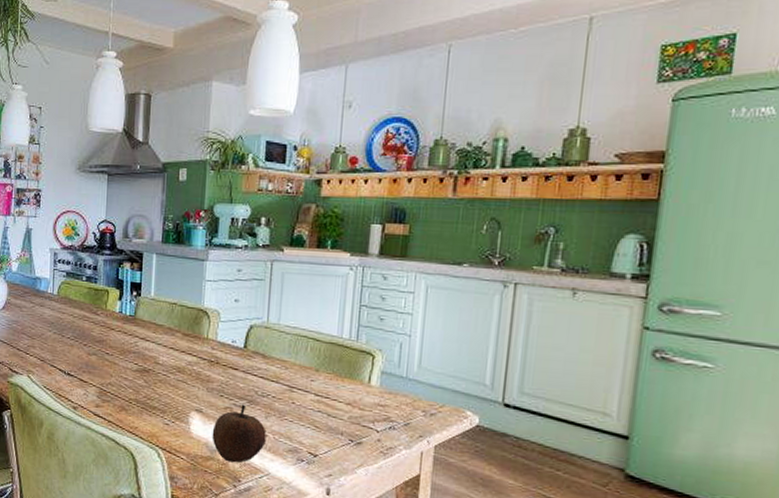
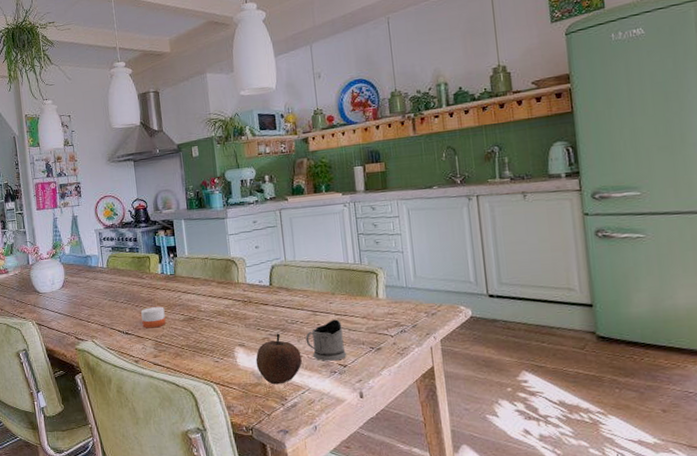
candle: none [88,349,116,374] -> present [141,306,166,329]
tea glass holder: none [275,400,321,448] -> present [305,319,346,361]

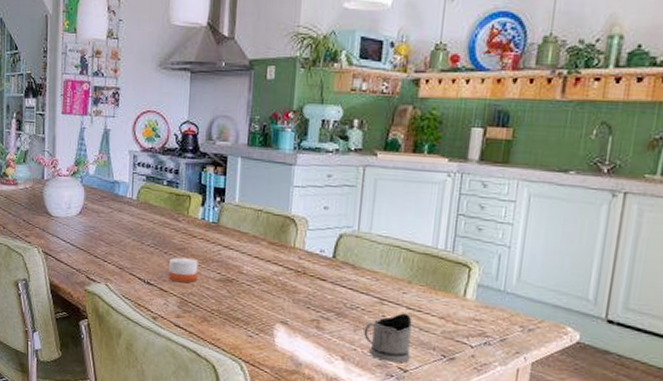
fruit: present [255,333,302,385] -> none [297,317,355,378]

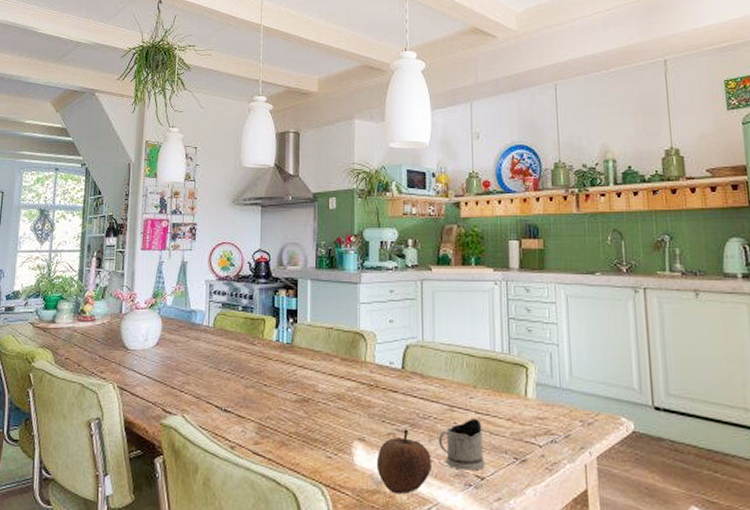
candle: present [168,257,198,283] -> none [246,381,275,407]
fruit: none [297,317,355,378] -> present [376,429,432,495]

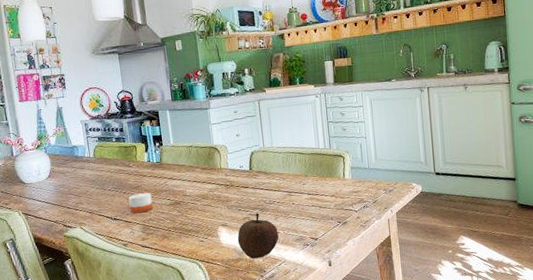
candle: none [246,381,275,407] -> present [128,193,153,214]
tea glass holder: present [438,418,485,471] -> none [282,198,317,236]

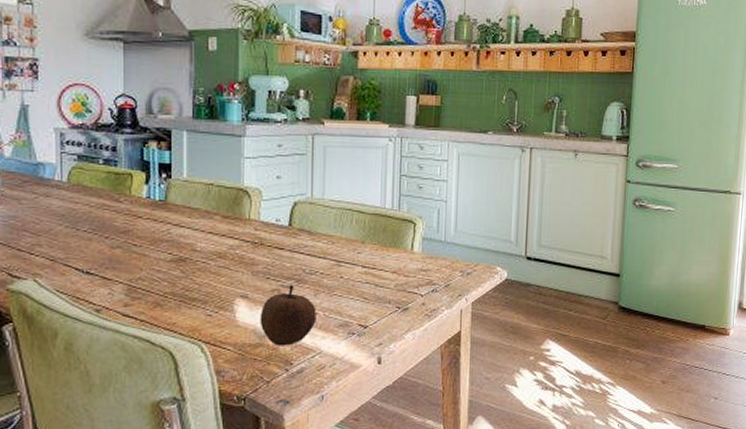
candle: present [128,193,153,214] -> none [112,241,146,268]

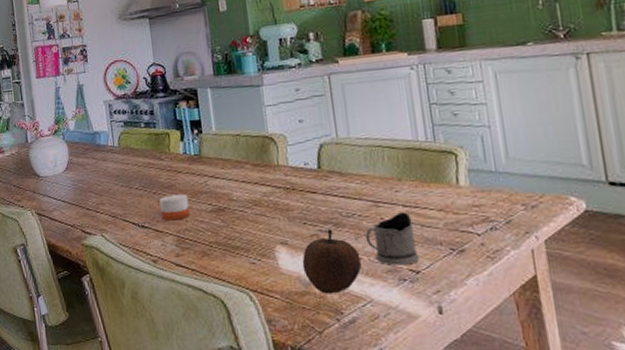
candle: none [112,241,146,268] -> present [159,194,190,221]
tea glass holder: none [324,272,369,321] -> present [365,212,419,266]

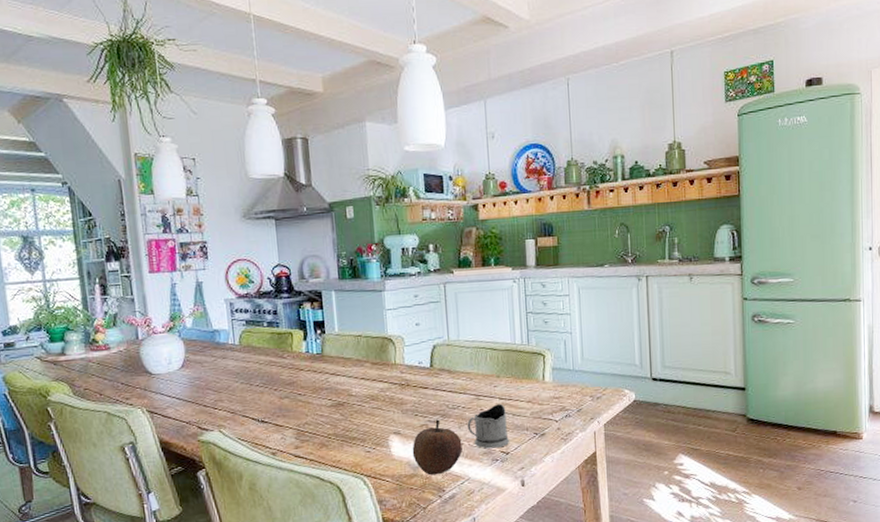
candle: present [159,194,190,221] -> none [280,390,310,416]

